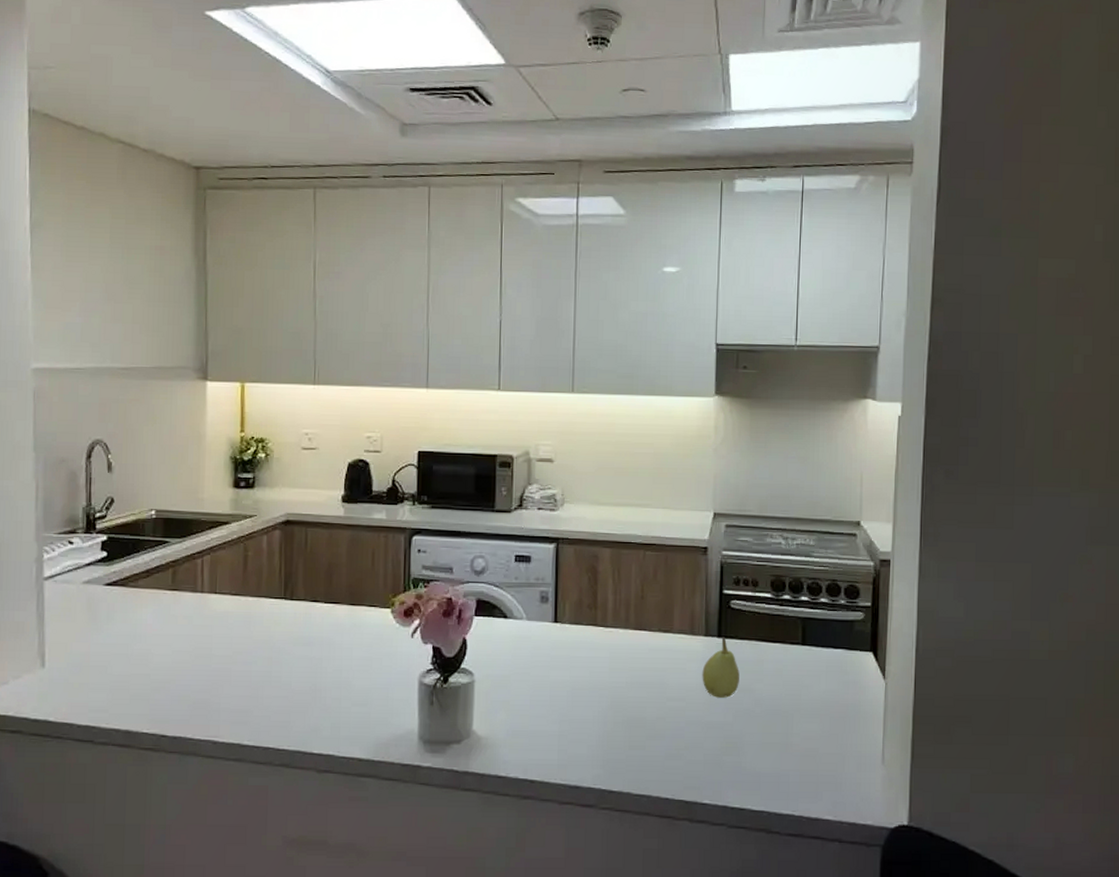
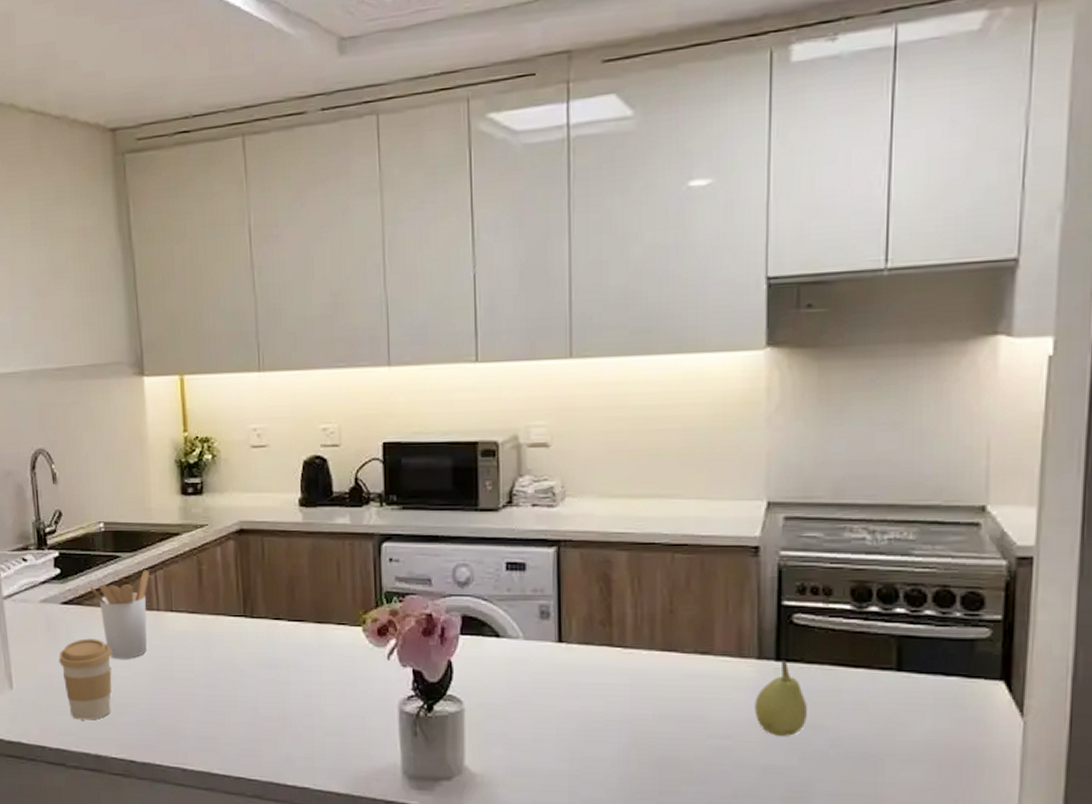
coffee cup: none [97,618,152,697] -> present [59,638,112,720]
utensil holder: none [135,555,196,638] -> present [89,570,149,659]

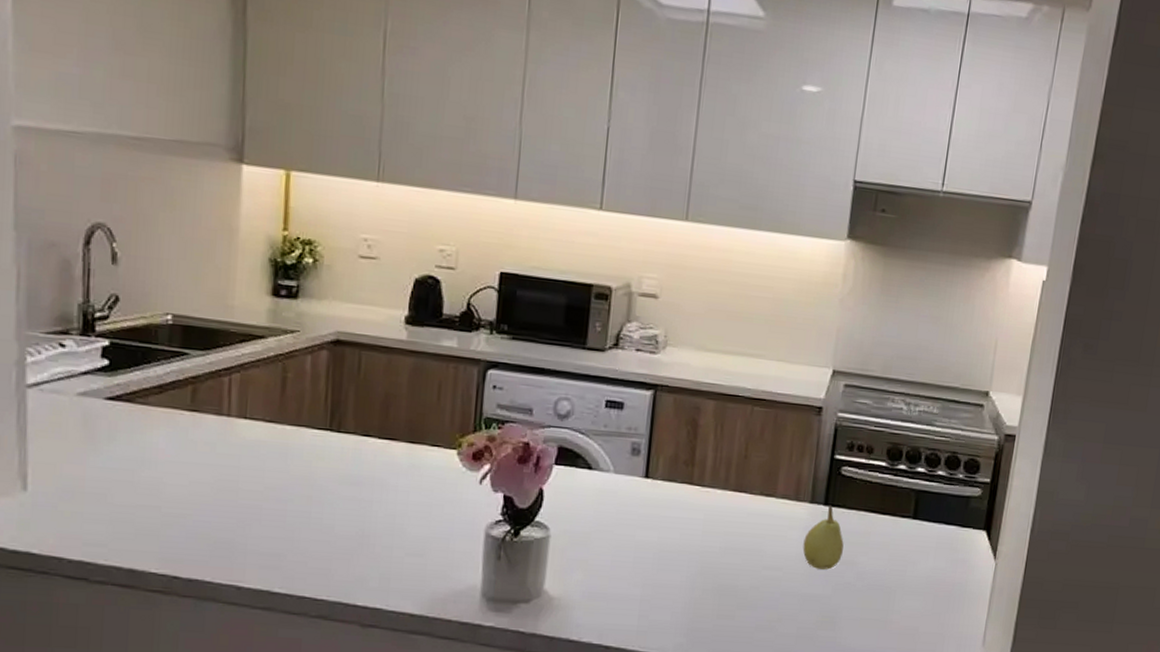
coffee cup: present [59,638,112,720] -> none [94,440,165,531]
utensil holder: present [89,570,149,659] -> none [145,371,223,466]

